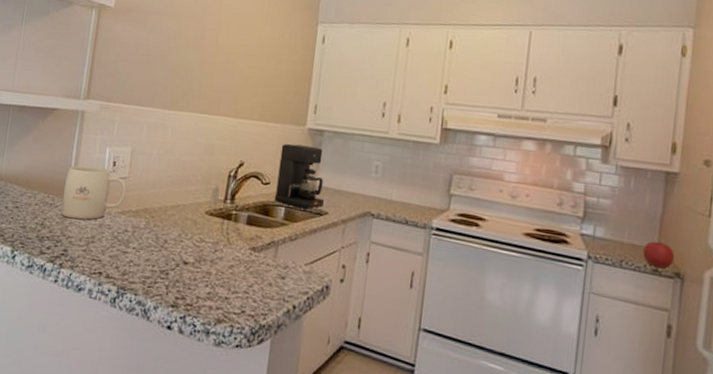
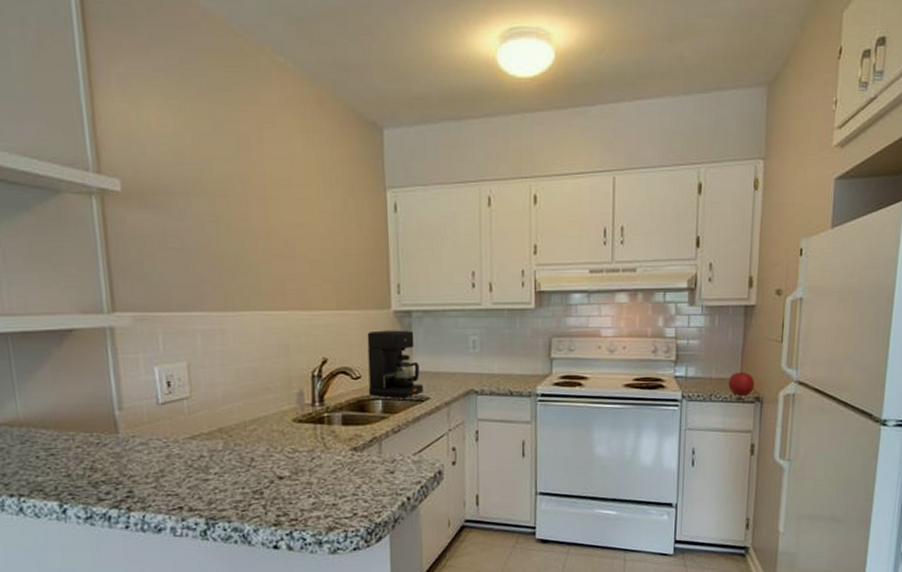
mug: present [61,165,127,220] -> none [108,390,193,456]

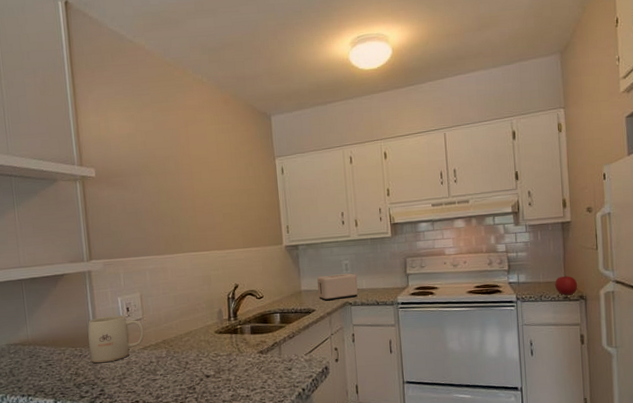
mug: none [108,390,193,456] -> present [87,315,145,364]
coffee maker: present [367,330,423,398] -> none [266,259,310,312]
toaster: none [433,353,488,387] -> present [316,273,359,301]

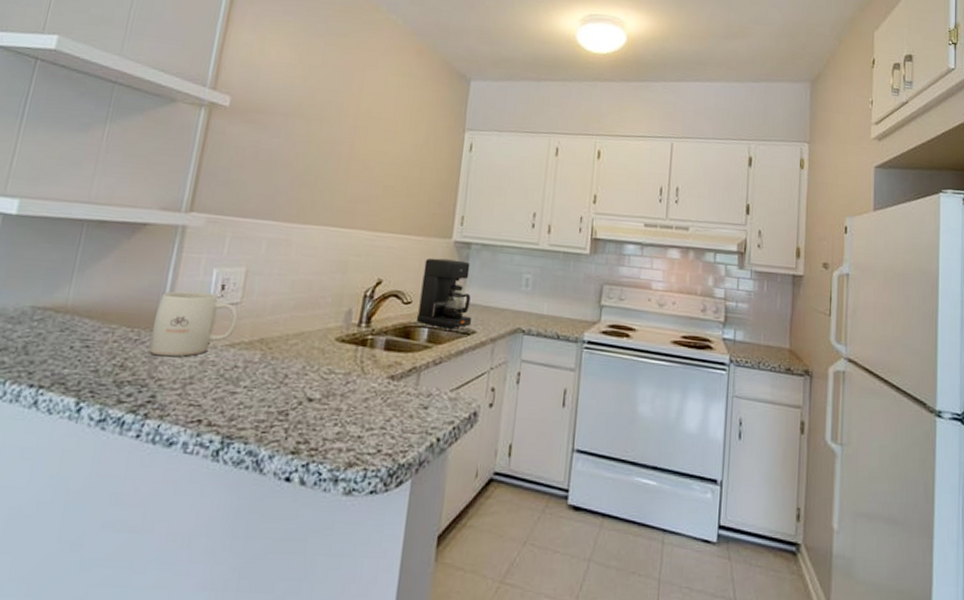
coffee maker: none [266,259,310,312] -> present [416,258,471,329]
toaster: present [316,273,359,301] -> none [484,288,538,324]
fruit: present [555,274,578,295] -> none [777,339,804,368]

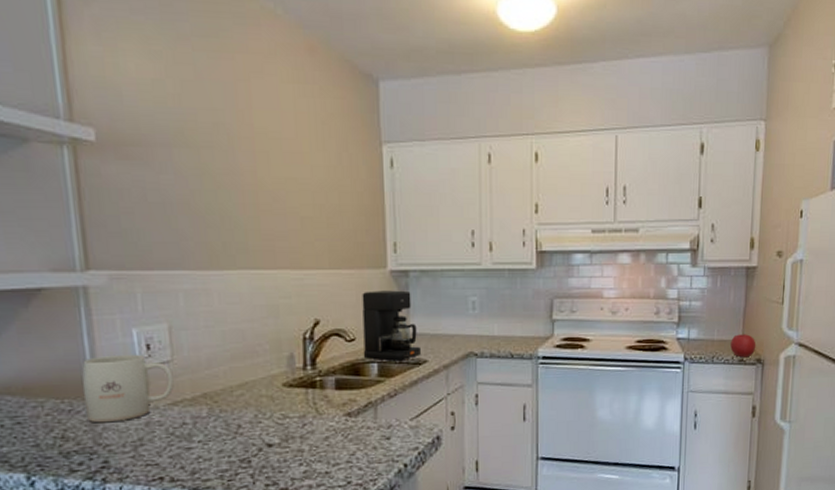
fruit: none [777,339,804,368] -> present [730,331,757,358]

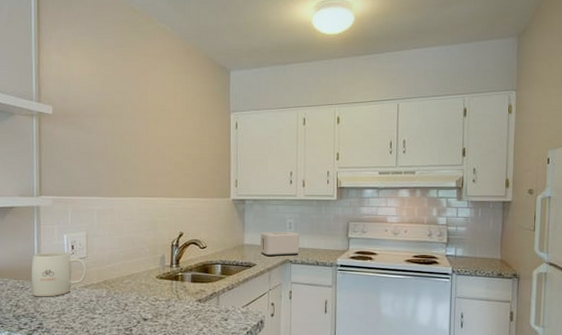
coffee maker: present [362,290,420,361] -> none [211,213,251,264]
toaster: none [431,314,488,350] -> present [260,232,300,257]
fruit: present [730,331,757,358] -> none [490,252,513,273]

